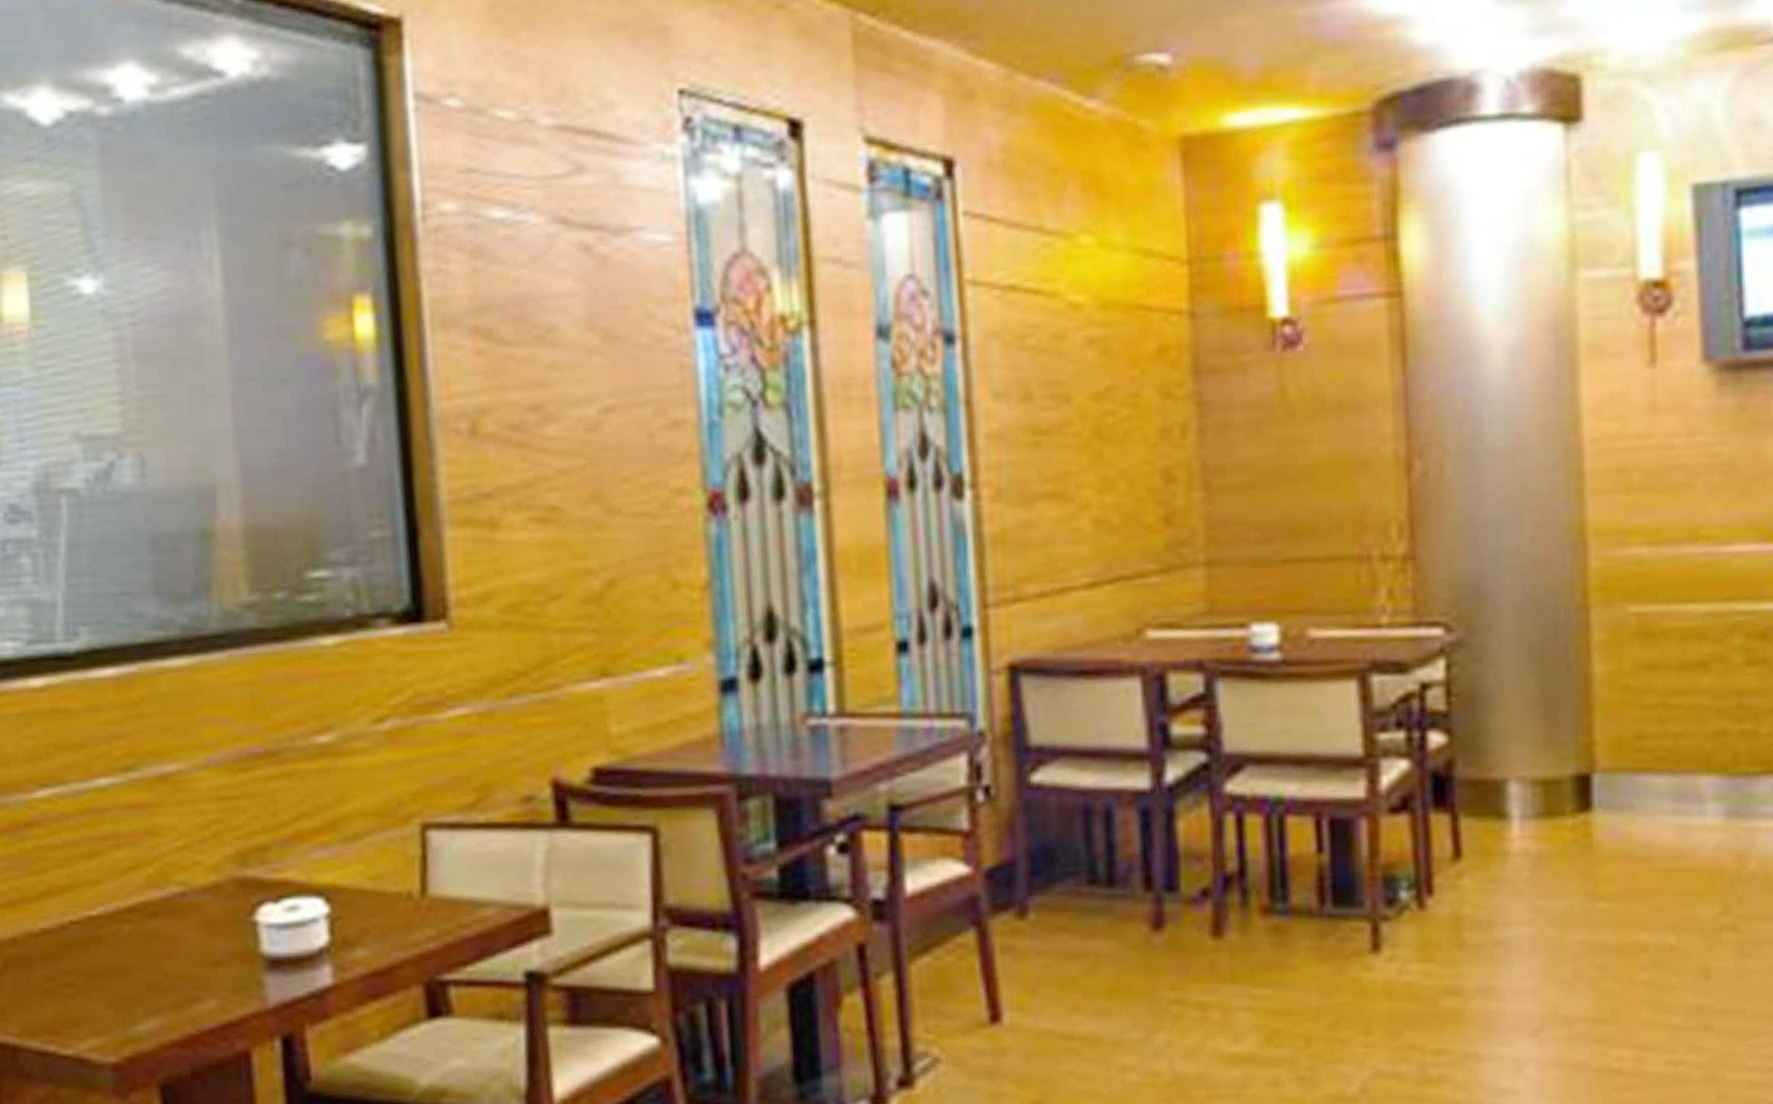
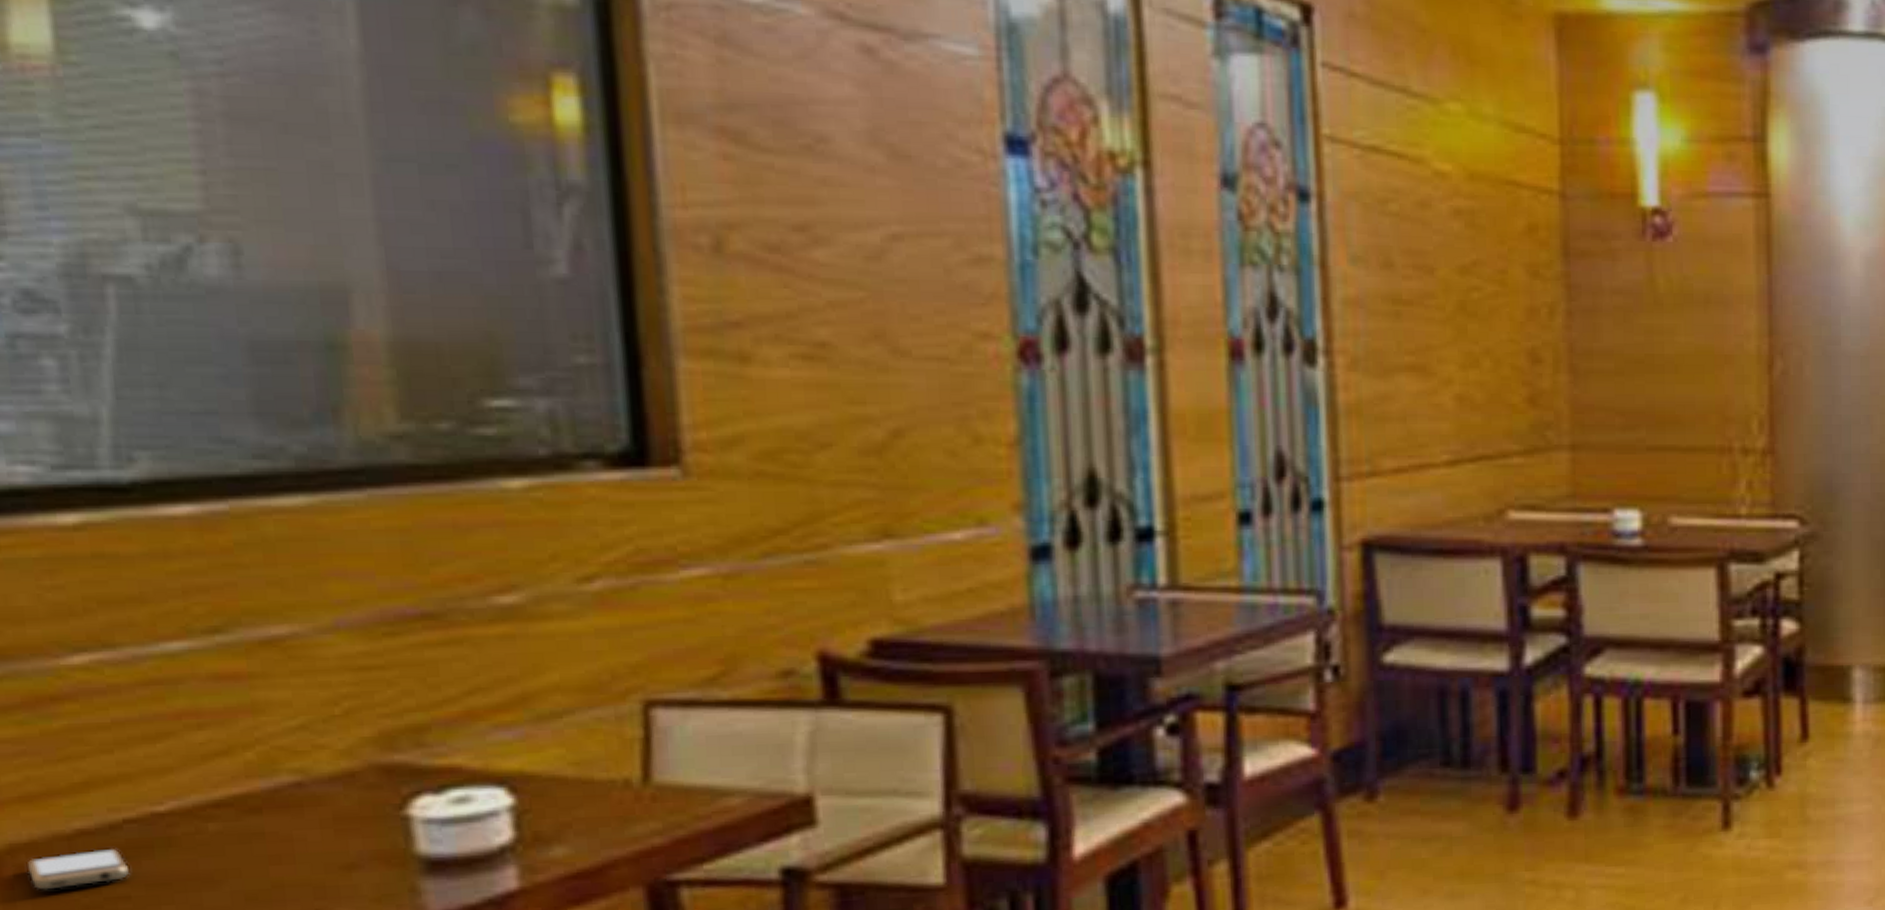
smartphone: none [10,944,74,977] -> present [26,848,131,890]

